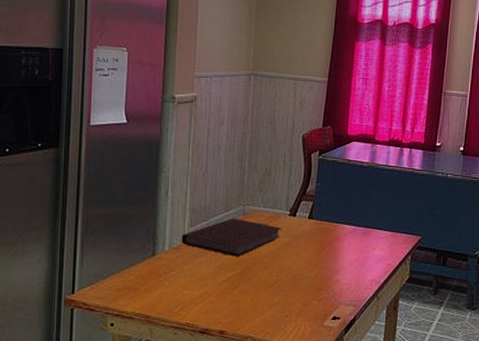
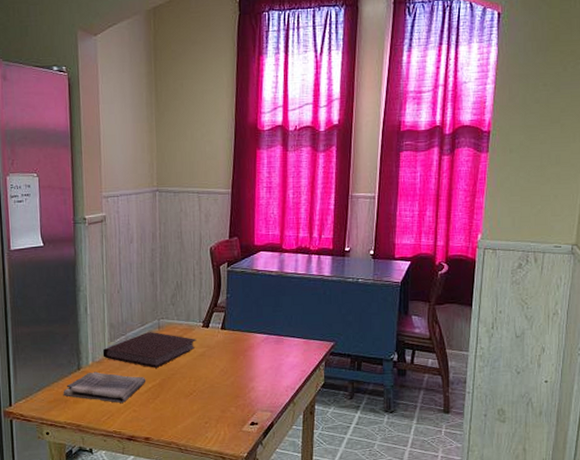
dish towel: none [133,258,226,293] -> present [63,371,146,403]

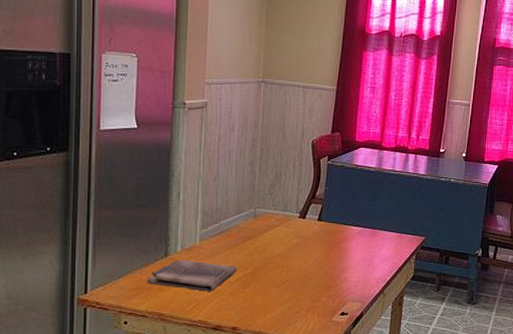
notebook: present [102,332,197,368] -> none [193,221,292,257]

